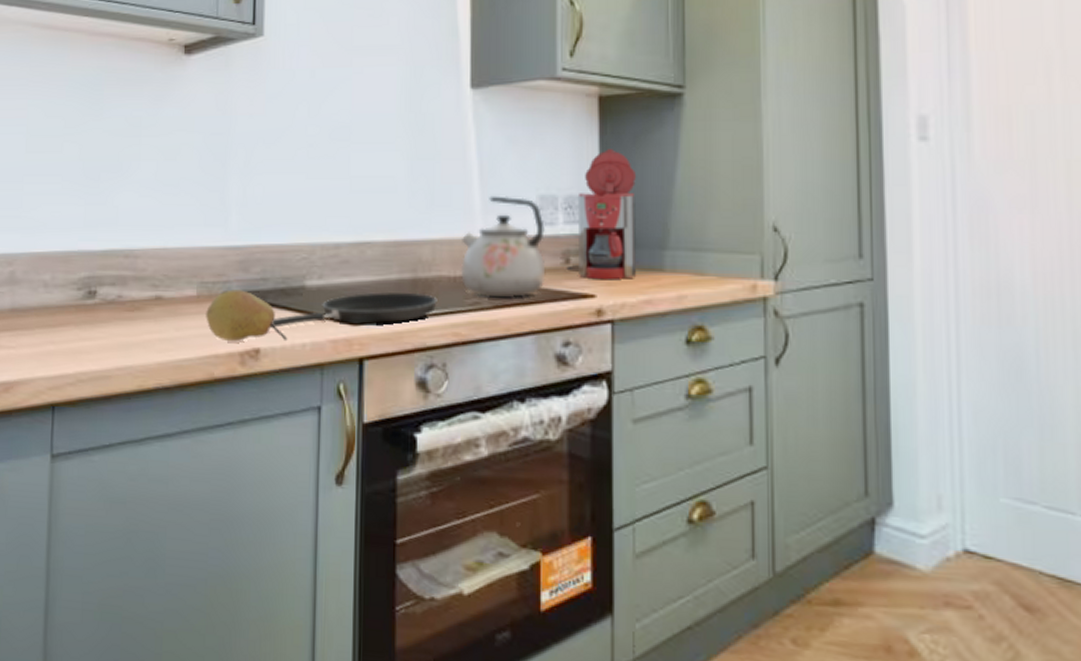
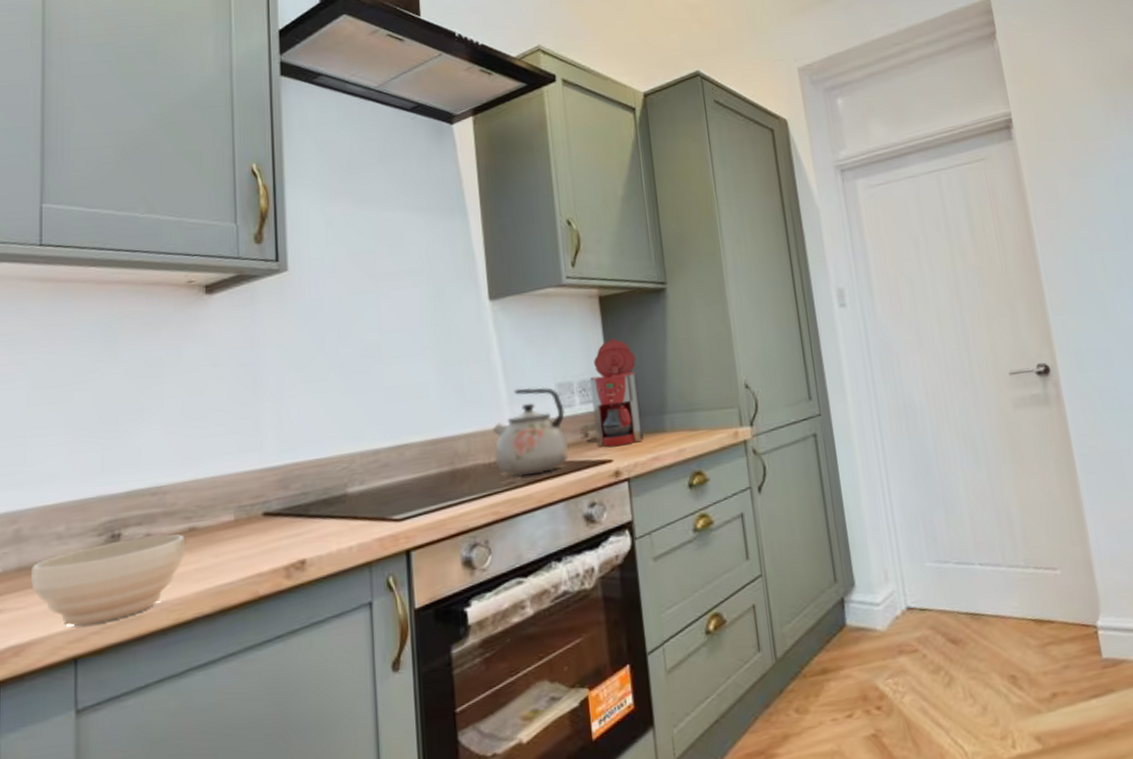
bowl: none [20,298,152,376] -> present [30,534,186,626]
fruit: present [206,289,288,342] -> none [246,507,334,559]
frying pan: present [269,292,437,329] -> none [314,482,476,539]

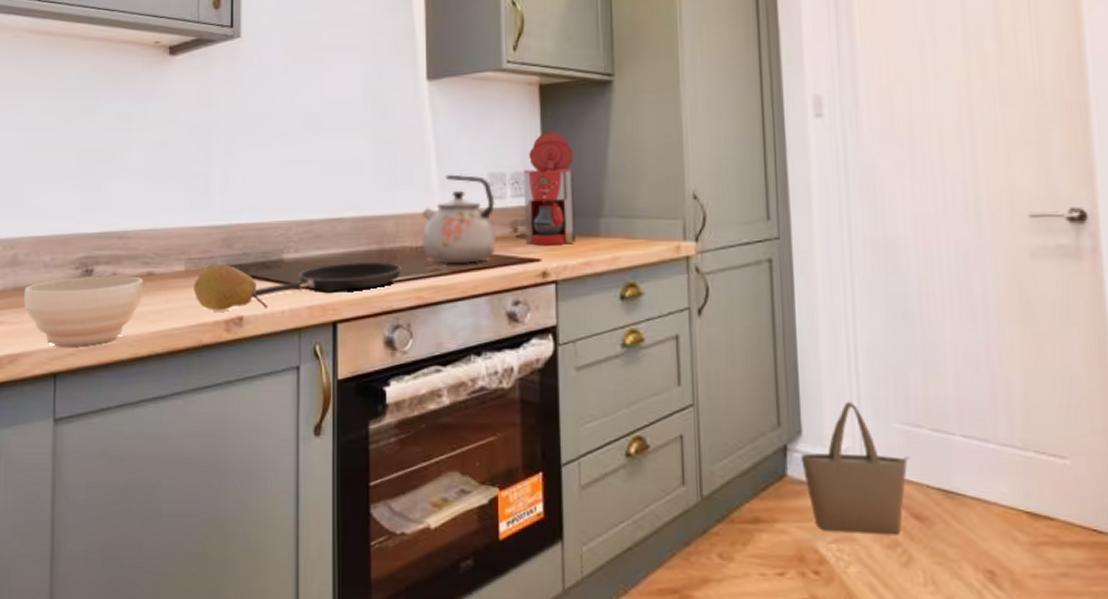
fruit: none [246,507,334,559] -> present [193,264,268,312]
frying pan: none [314,482,476,539] -> present [251,261,402,299]
shopping bag: none [856,549,942,668] -> present [801,401,910,534]

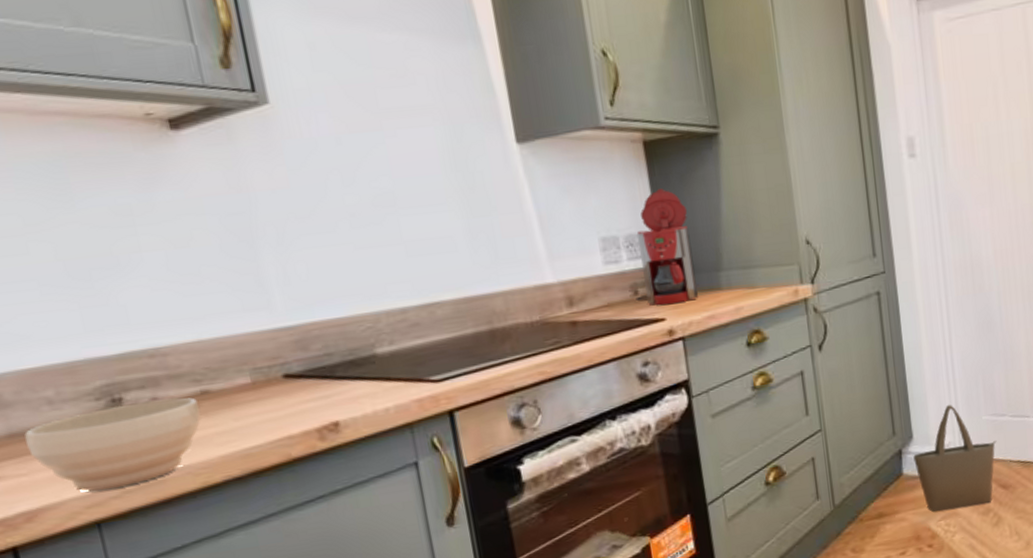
fruit: present [193,264,268,312] -> none [267,368,368,422]
frying pan: present [251,261,402,299] -> none [344,342,519,401]
kettle: present [421,174,497,264] -> none [532,241,618,335]

